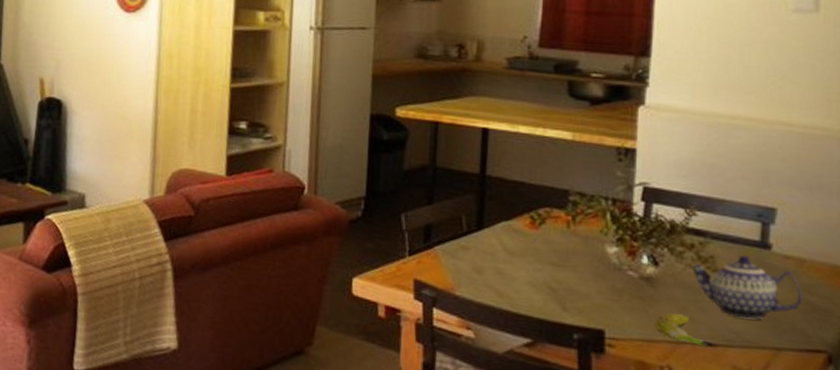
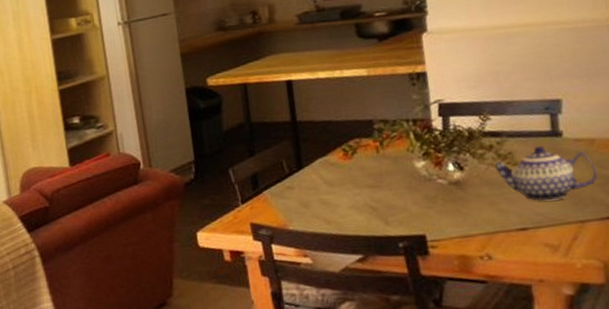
banana: present [655,312,712,347] -> none [469,207,524,232]

